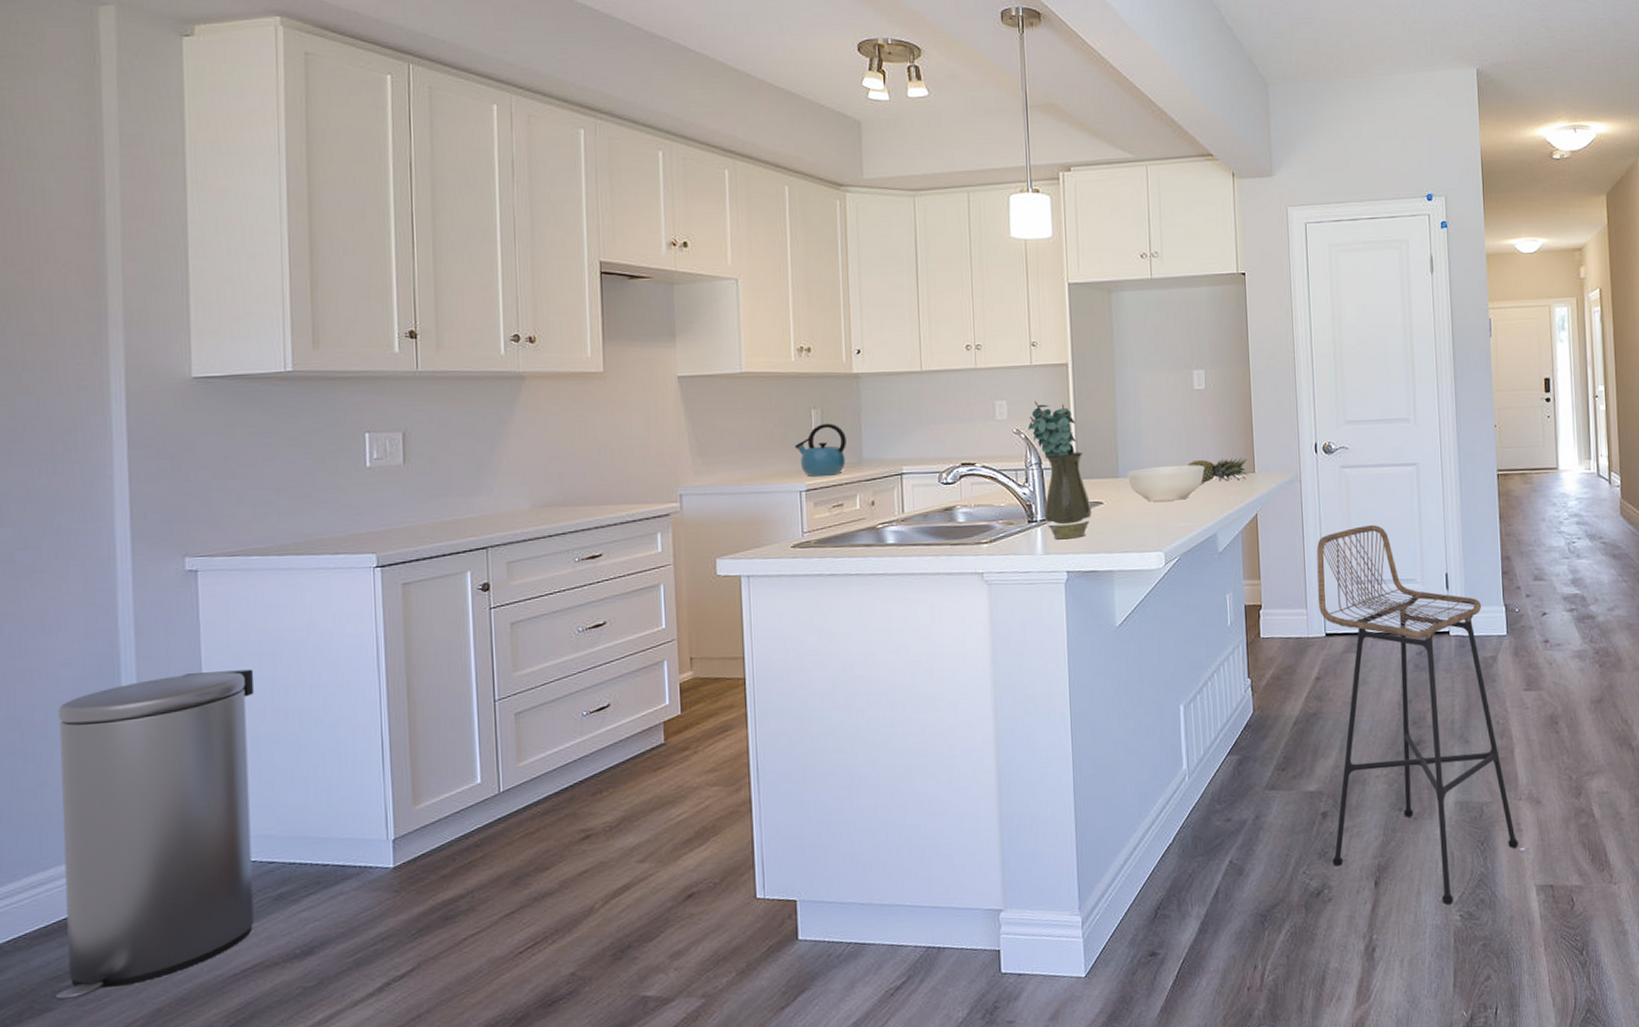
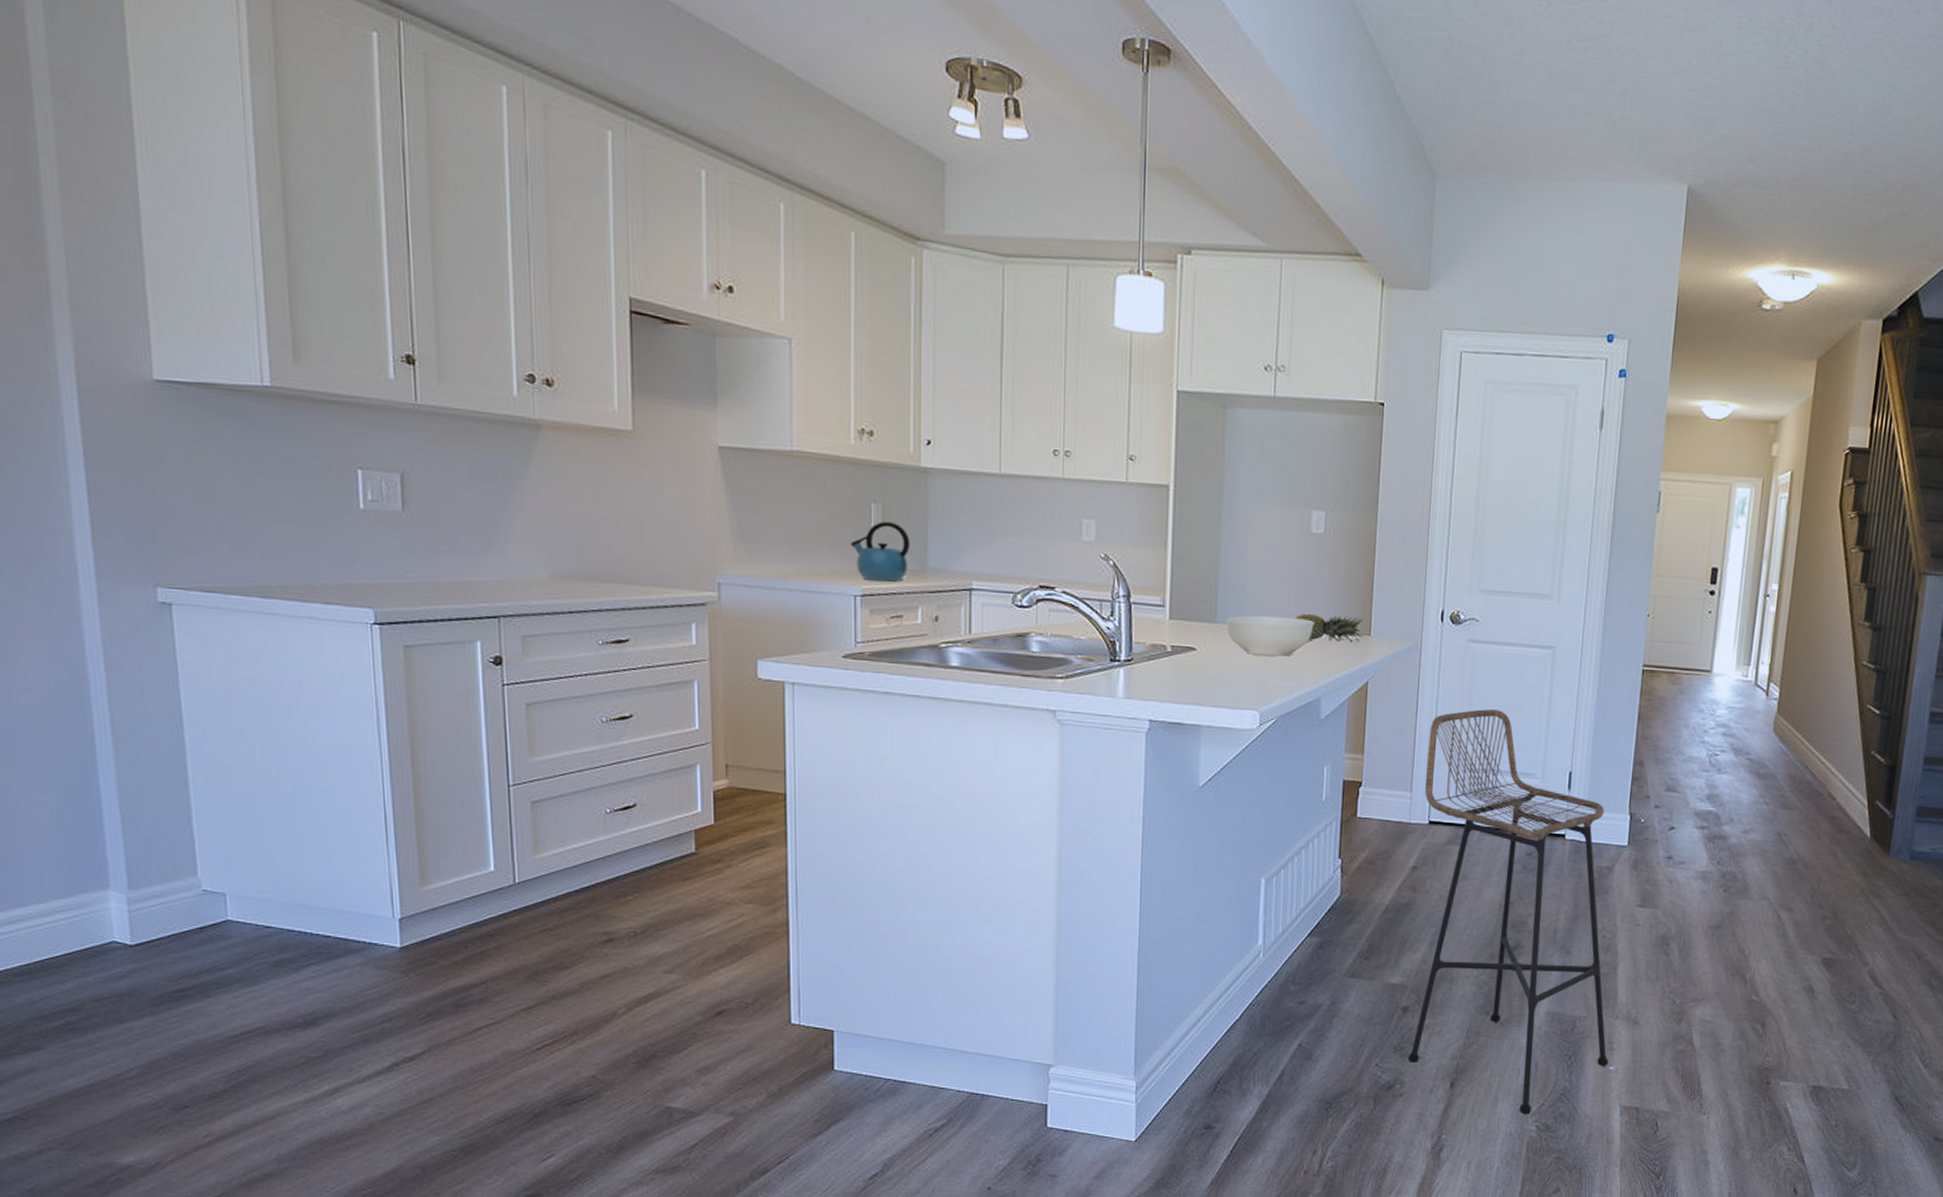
pedal bin: present [56,669,255,1000] -> none [24,716,252,1040]
vase: present [1028,401,1092,540] -> none [1117,524,1183,685]

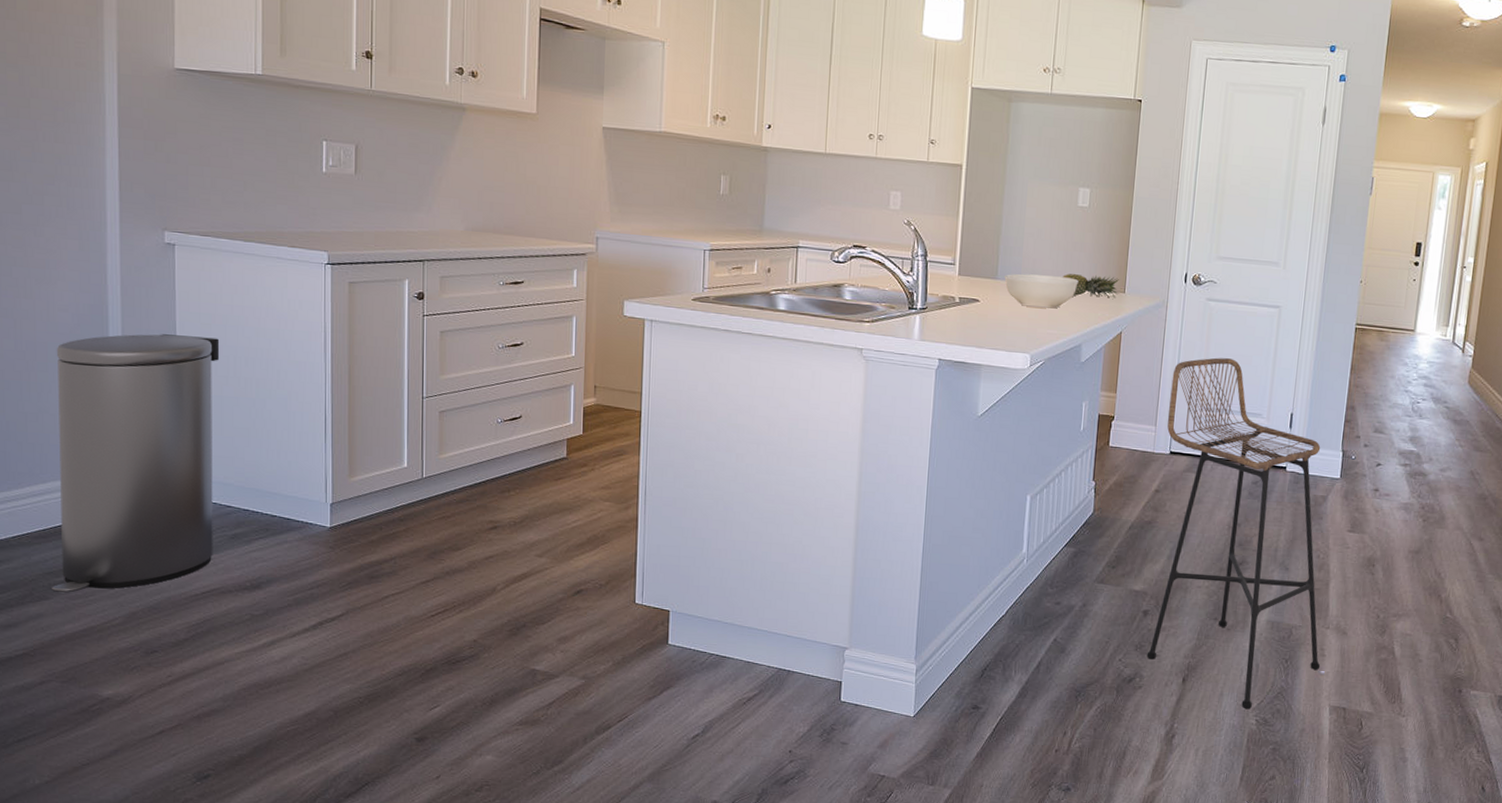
pedal bin: none [24,716,252,1040] -> present [52,334,220,593]
kettle: present [850,521,910,583] -> none [703,190,750,240]

